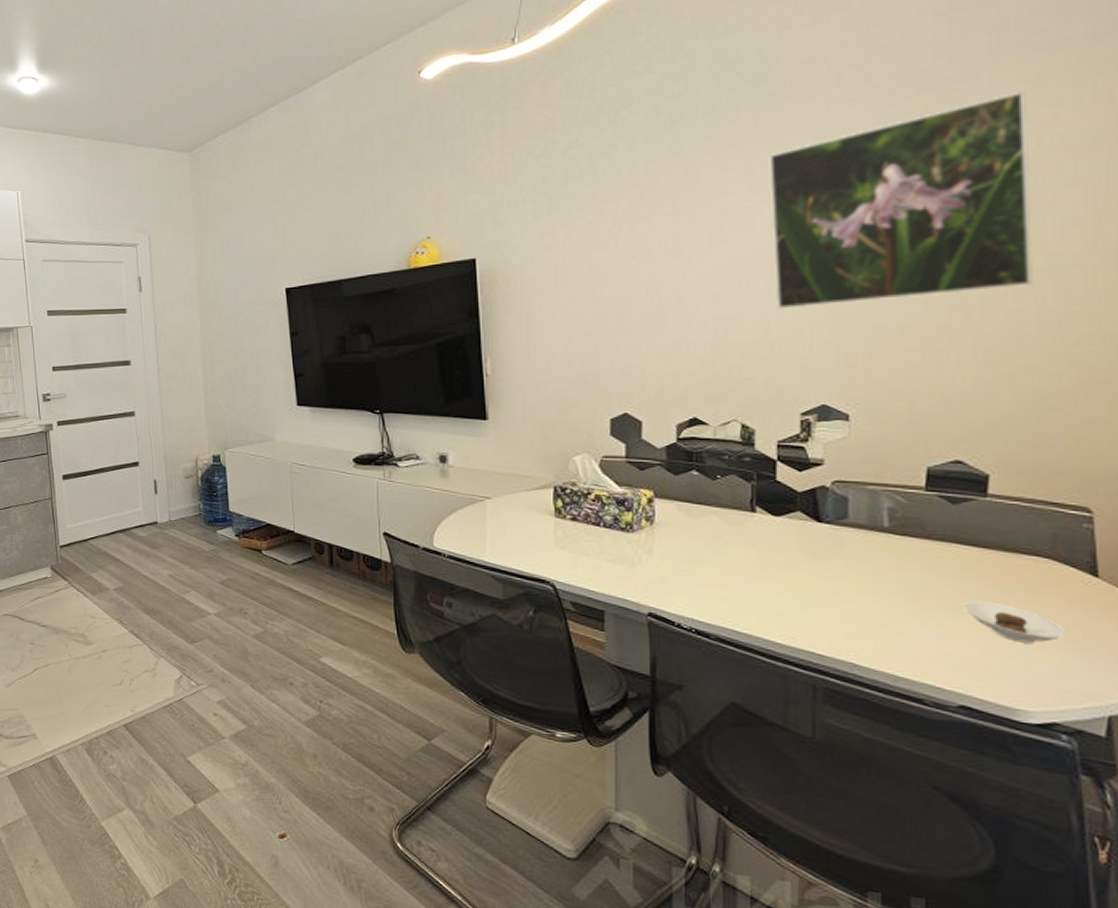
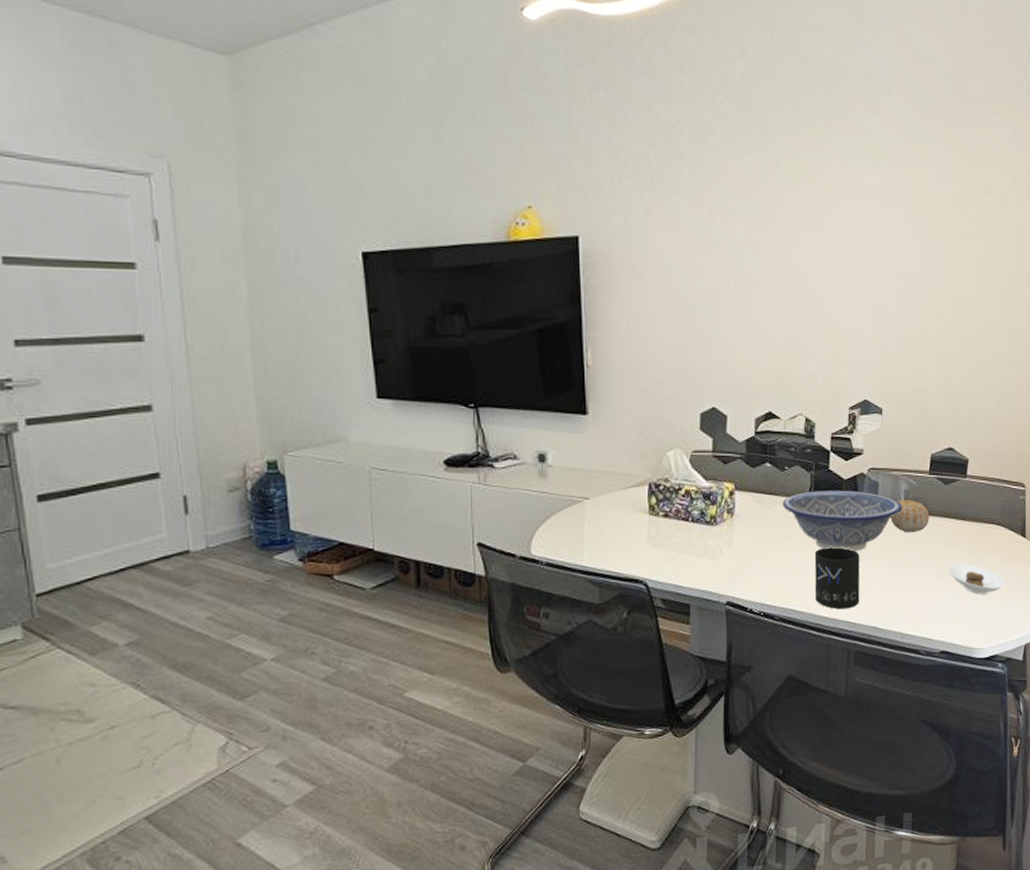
decorative bowl: none [715,502,887,574] -> present [782,490,903,552]
mug: none [761,565,828,638] -> present [814,547,860,610]
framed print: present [769,92,1033,309] -> none [835,134,1008,310]
fruit: none [868,519,930,558] -> present [890,500,930,533]

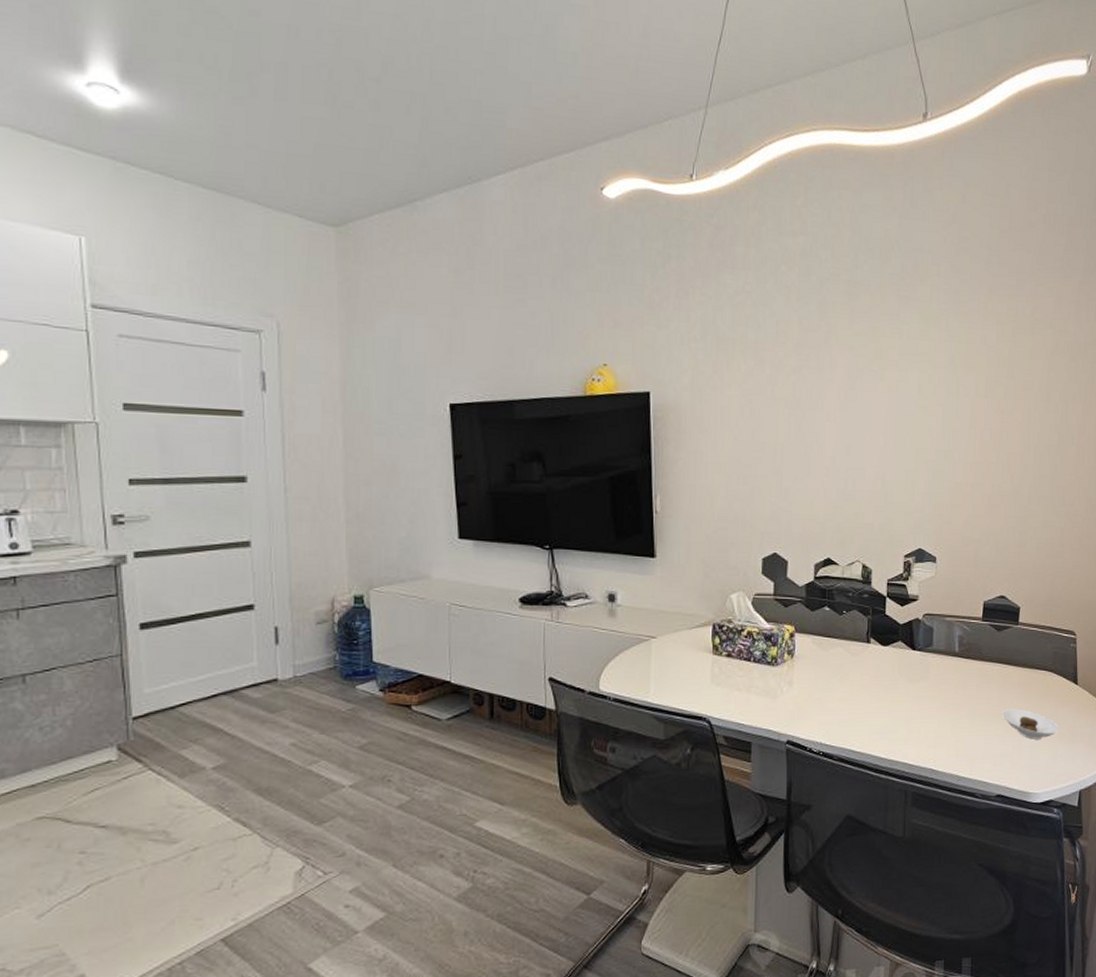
decorative bowl: present [782,490,903,552] -> none [840,634,957,695]
mug: present [814,547,860,610] -> none [872,689,917,751]
fruit: present [890,500,930,533] -> none [945,646,983,677]

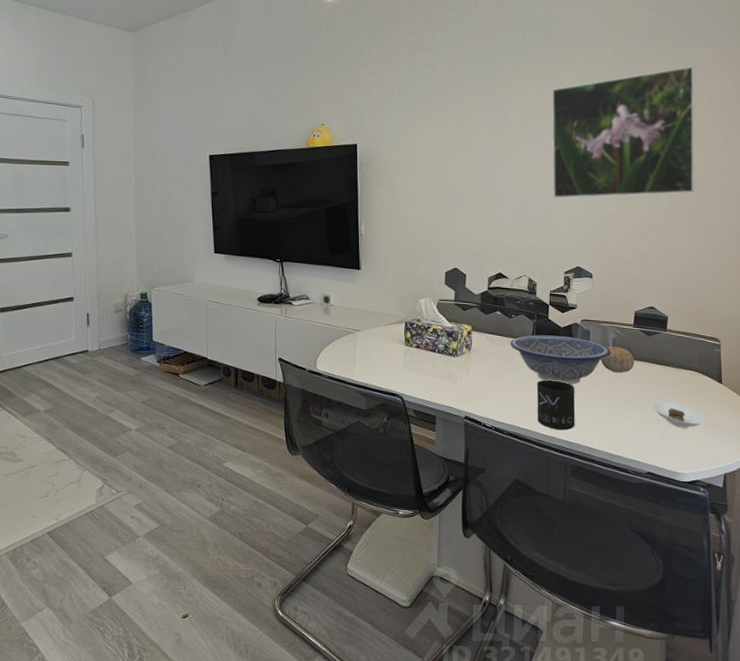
decorative bowl: none [840,634,957,695] -> present [510,335,611,385]
mug: none [872,689,917,751] -> present [536,380,576,431]
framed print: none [889,304,1051,464] -> present [551,66,696,198]
fruit: none [945,646,983,677] -> present [600,347,635,373]

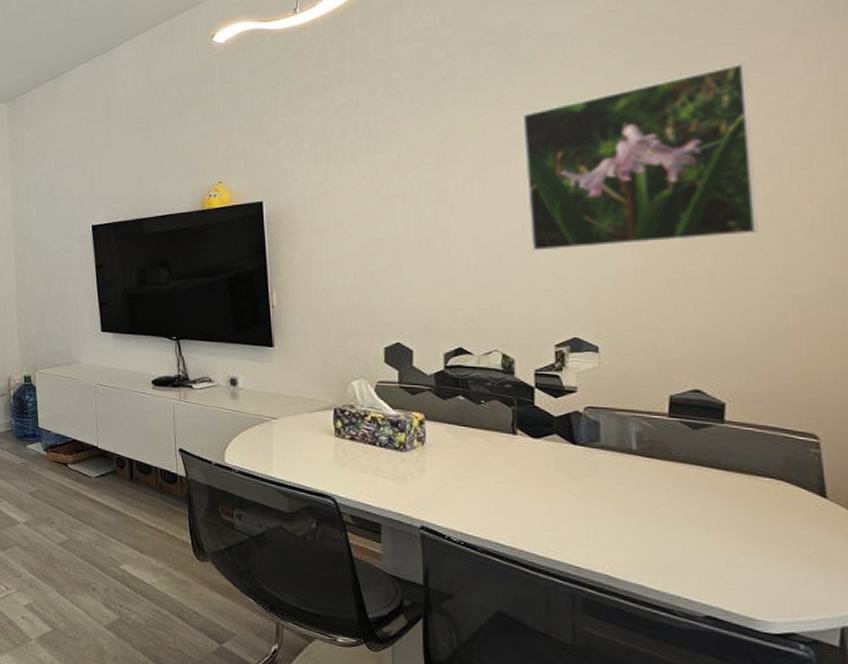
decorative bowl: present [510,335,611,385] -> none [480,426,635,492]
mug: present [536,380,576,431] -> none [522,484,584,552]
fruit: present [600,347,635,373] -> none [619,443,674,479]
saucer: present [651,401,705,428] -> none [706,518,801,558]

